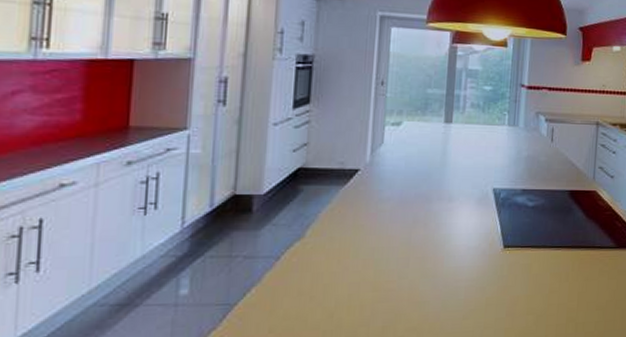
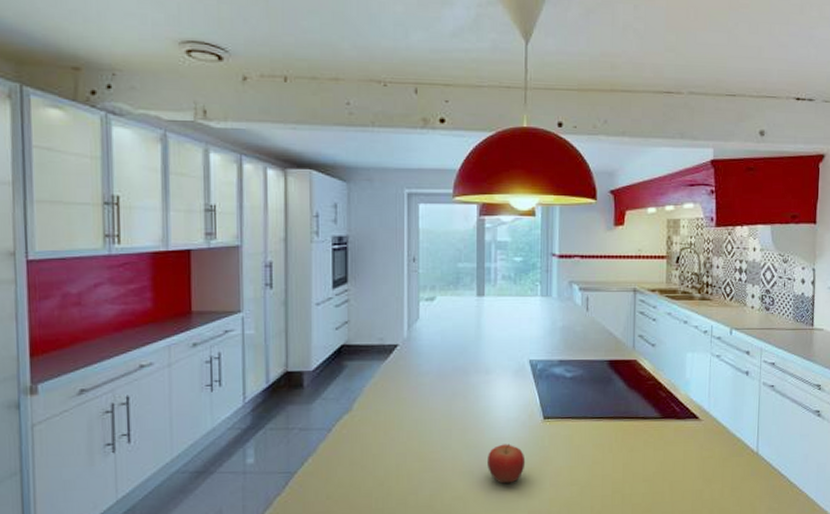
fruit: none [444,272,484,314] -> present [488,444,526,484]

